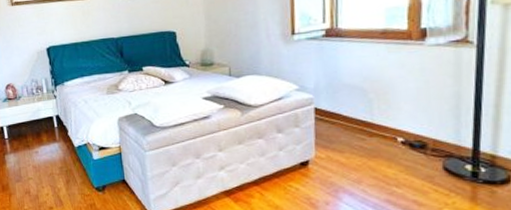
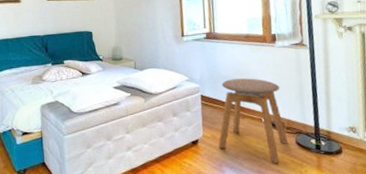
stool: none [334,86,433,193] -> present [218,78,289,164]

